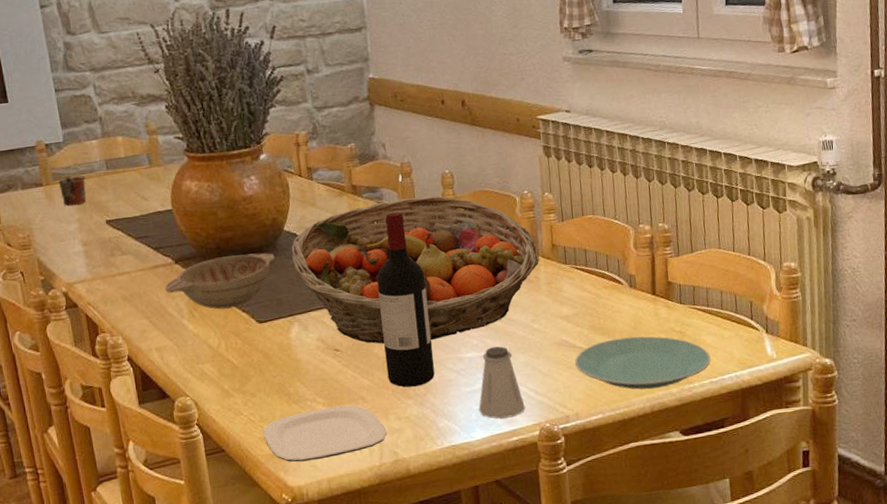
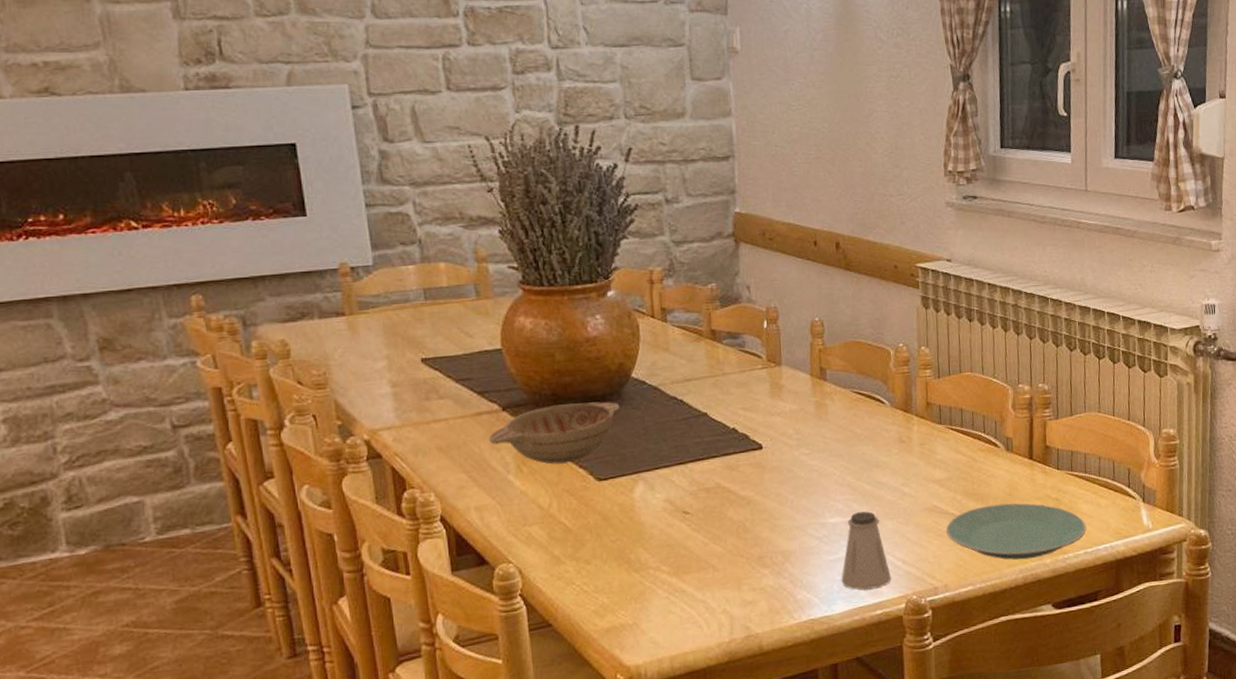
mug: present [58,176,86,207] -> none [364,305,399,341]
plate: present [263,405,387,462] -> none [597,574,739,638]
fruit basket: present [291,196,539,344] -> none [639,345,912,507]
wine bottle: present [377,212,435,388] -> none [735,361,795,556]

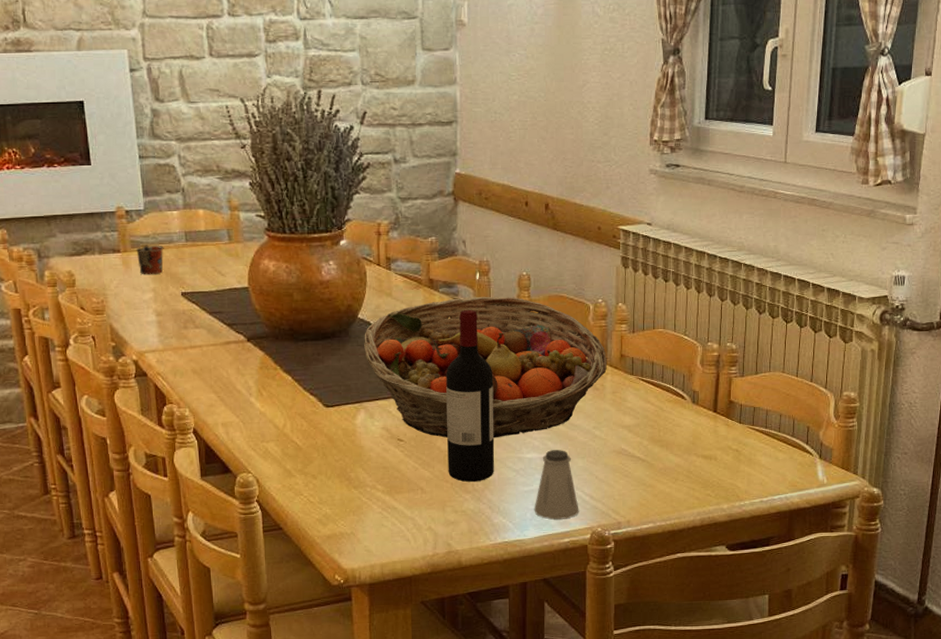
mug: none [364,305,399,341] -> present [136,245,164,275]
decorative bowl: present [488,402,620,464] -> none [234,338,347,390]
fruit basket: none [639,345,912,507] -> present [364,296,607,438]
wine bottle: none [735,361,795,556] -> present [446,309,495,483]
plate: present [945,503,1087,560] -> none [631,451,763,504]

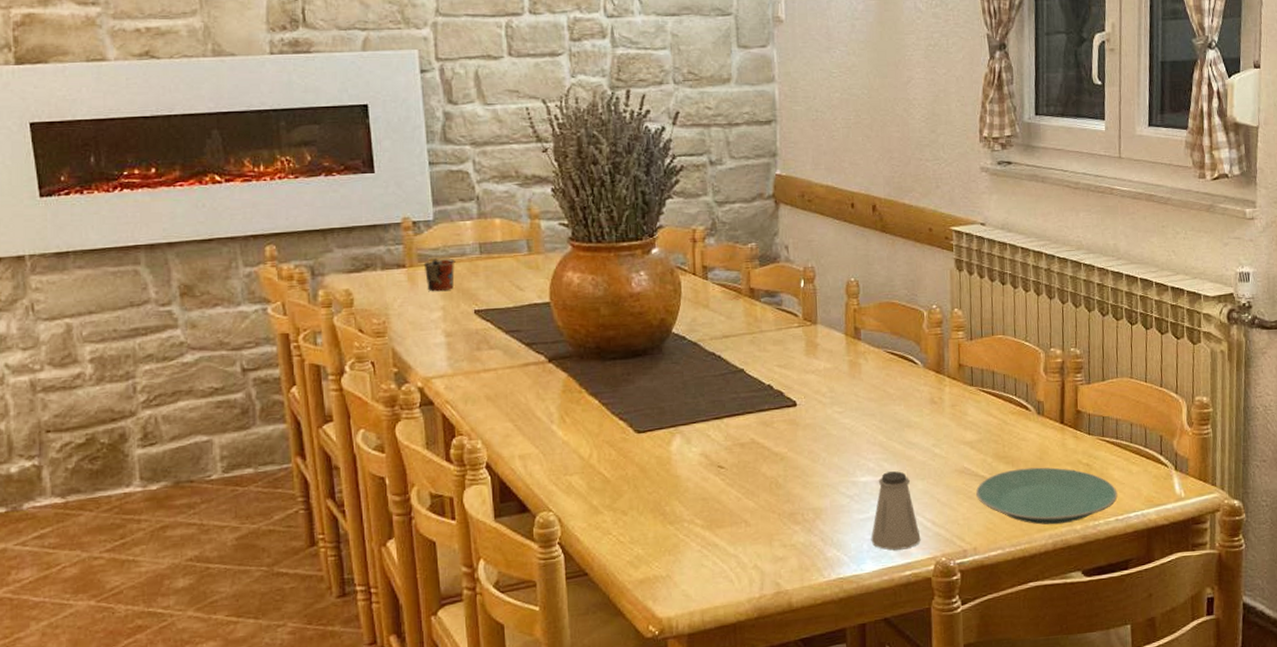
fruit basket: present [364,296,607,438] -> none [679,305,944,463]
wine bottle: present [446,309,495,483] -> none [770,320,826,512]
plate: none [631,451,763,504] -> present [975,467,1118,525]

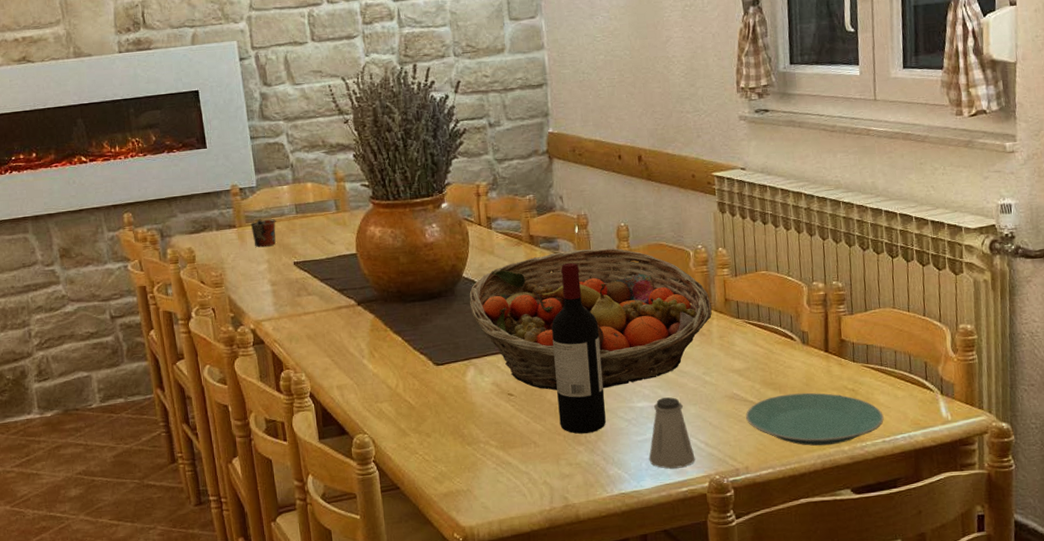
fruit basket: none [679,305,944,463] -> present [469,248,712,391]
wine bottle: none [770,320,826,512] -> present [551,262,606,435]

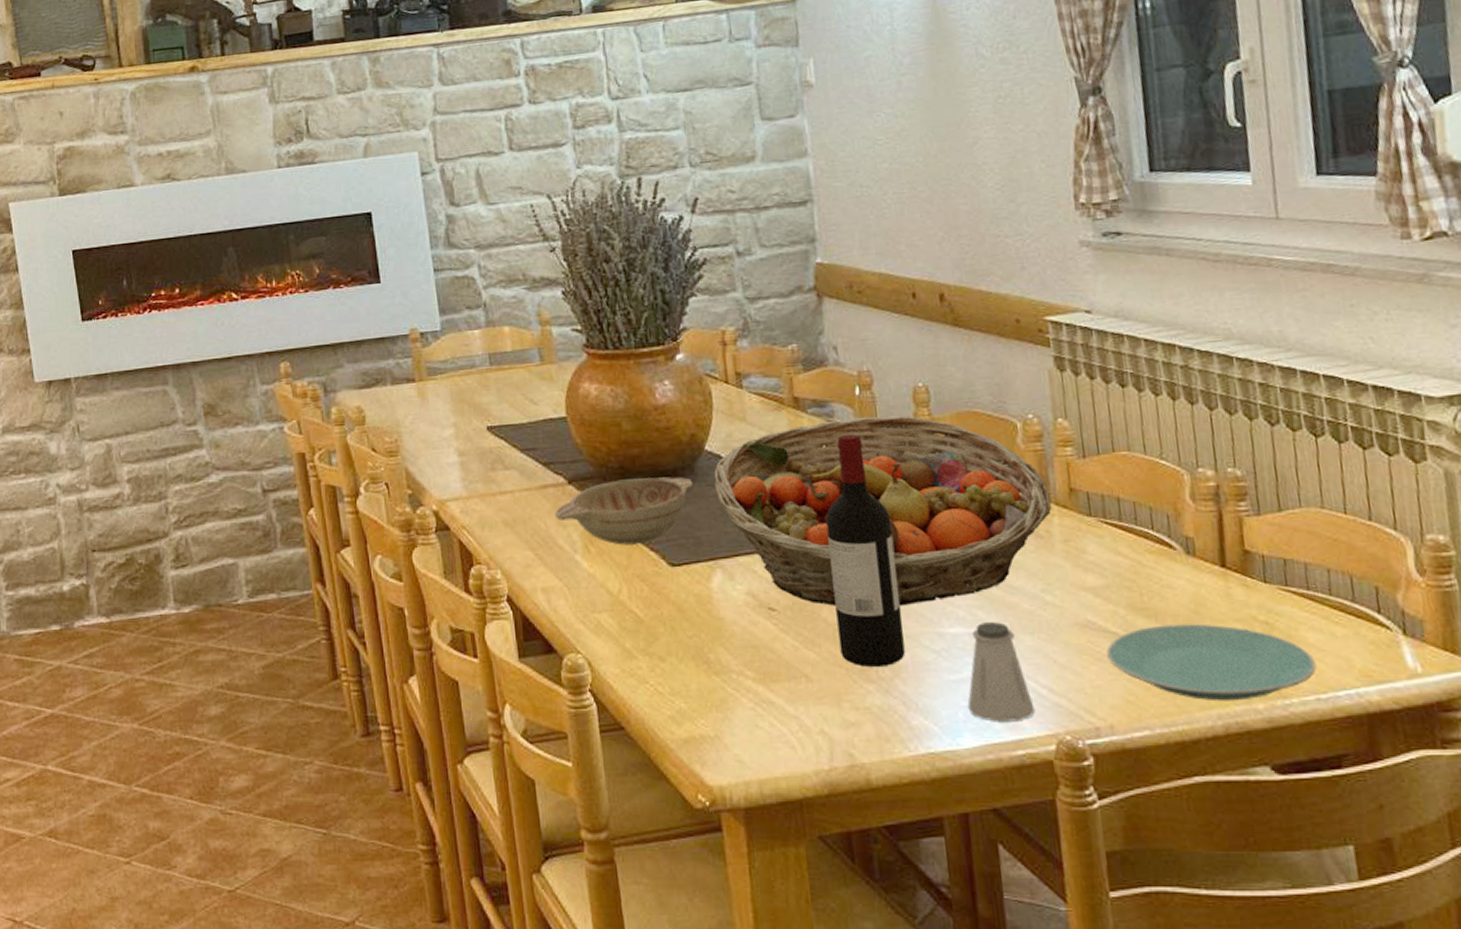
mug: present [250,219,276,248] -> none [433,371,465,408]
decorative bowl: none [347,298,453,351] -> present [554,477,693,545]

